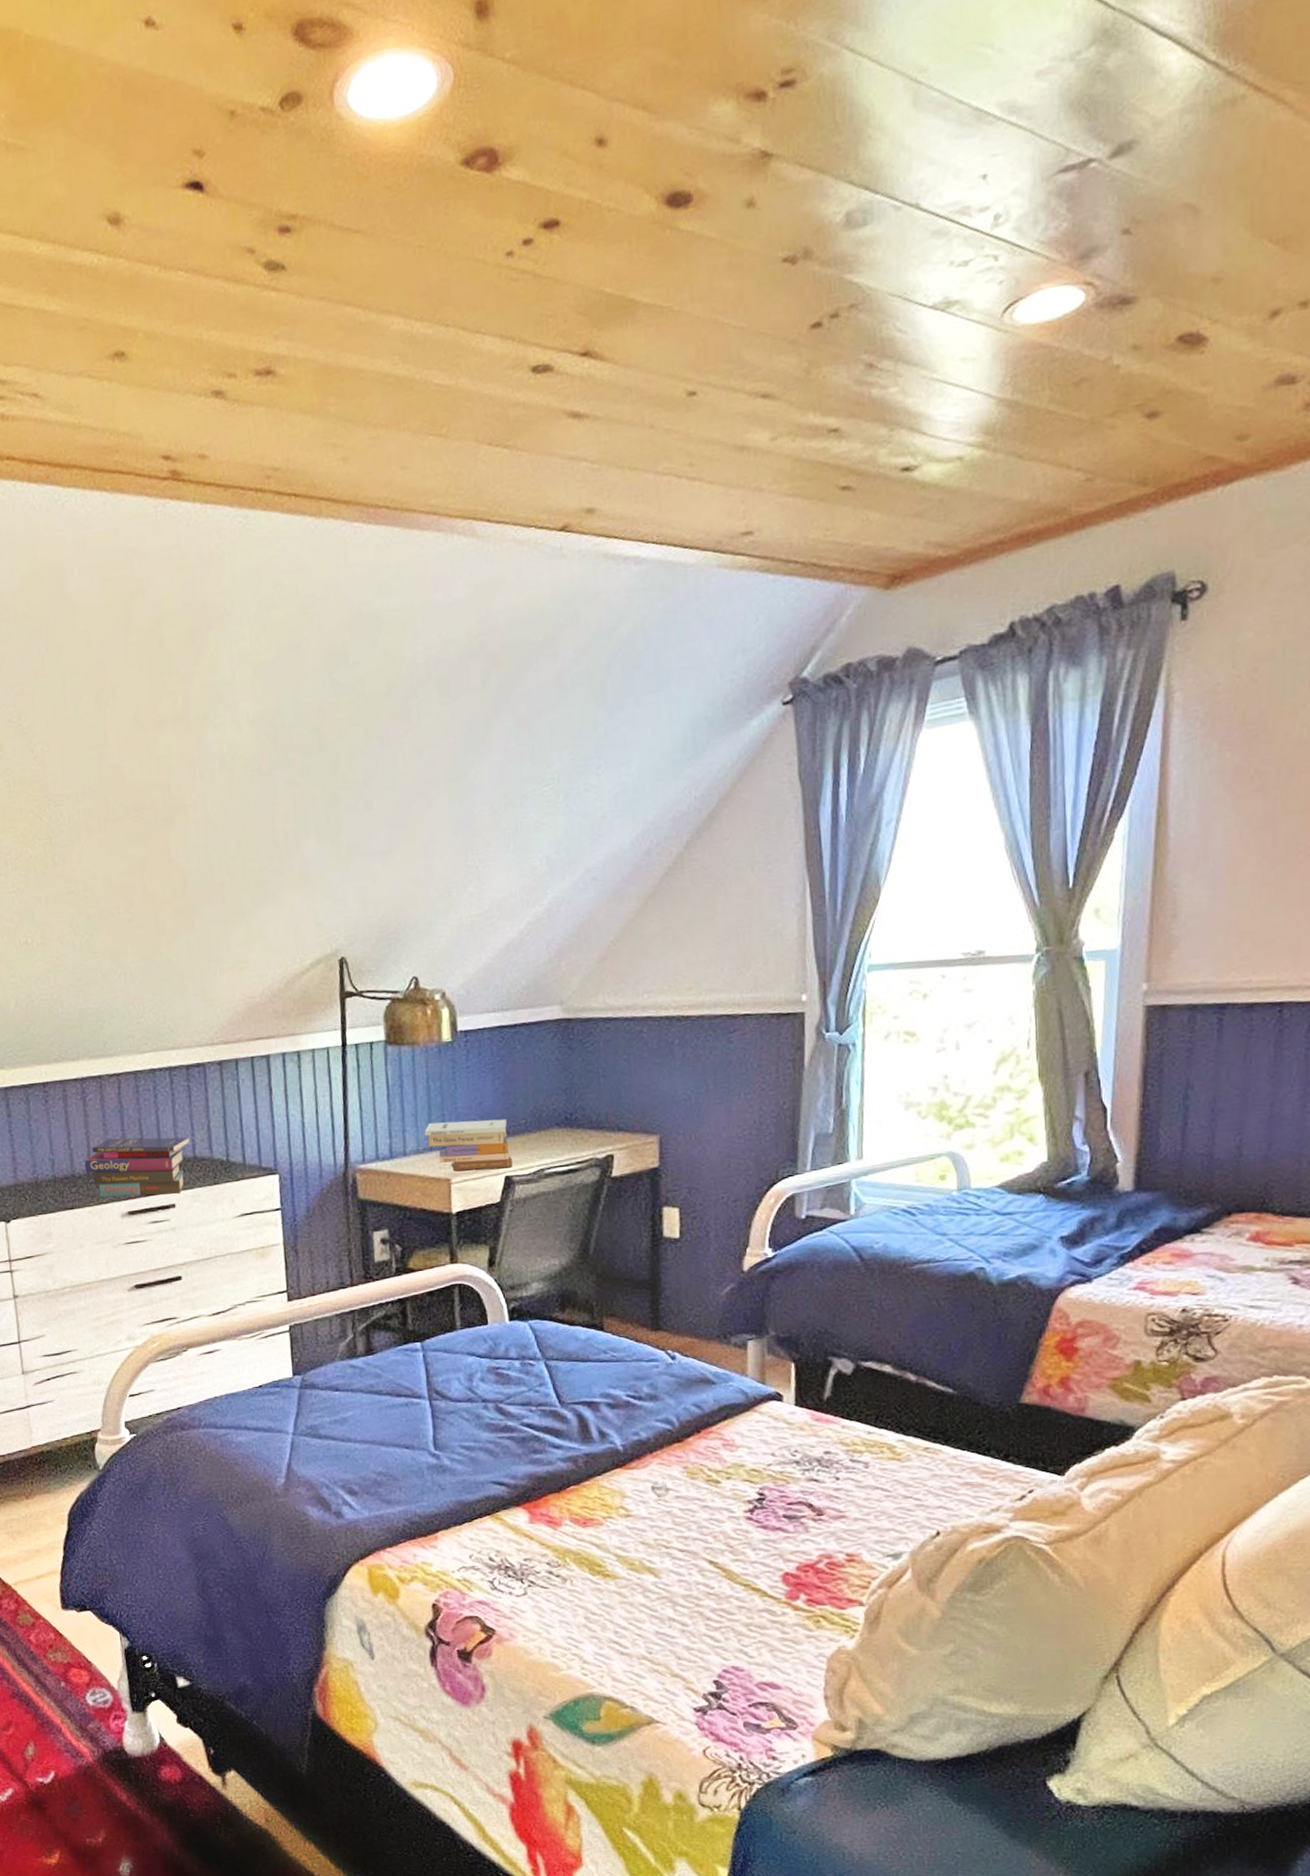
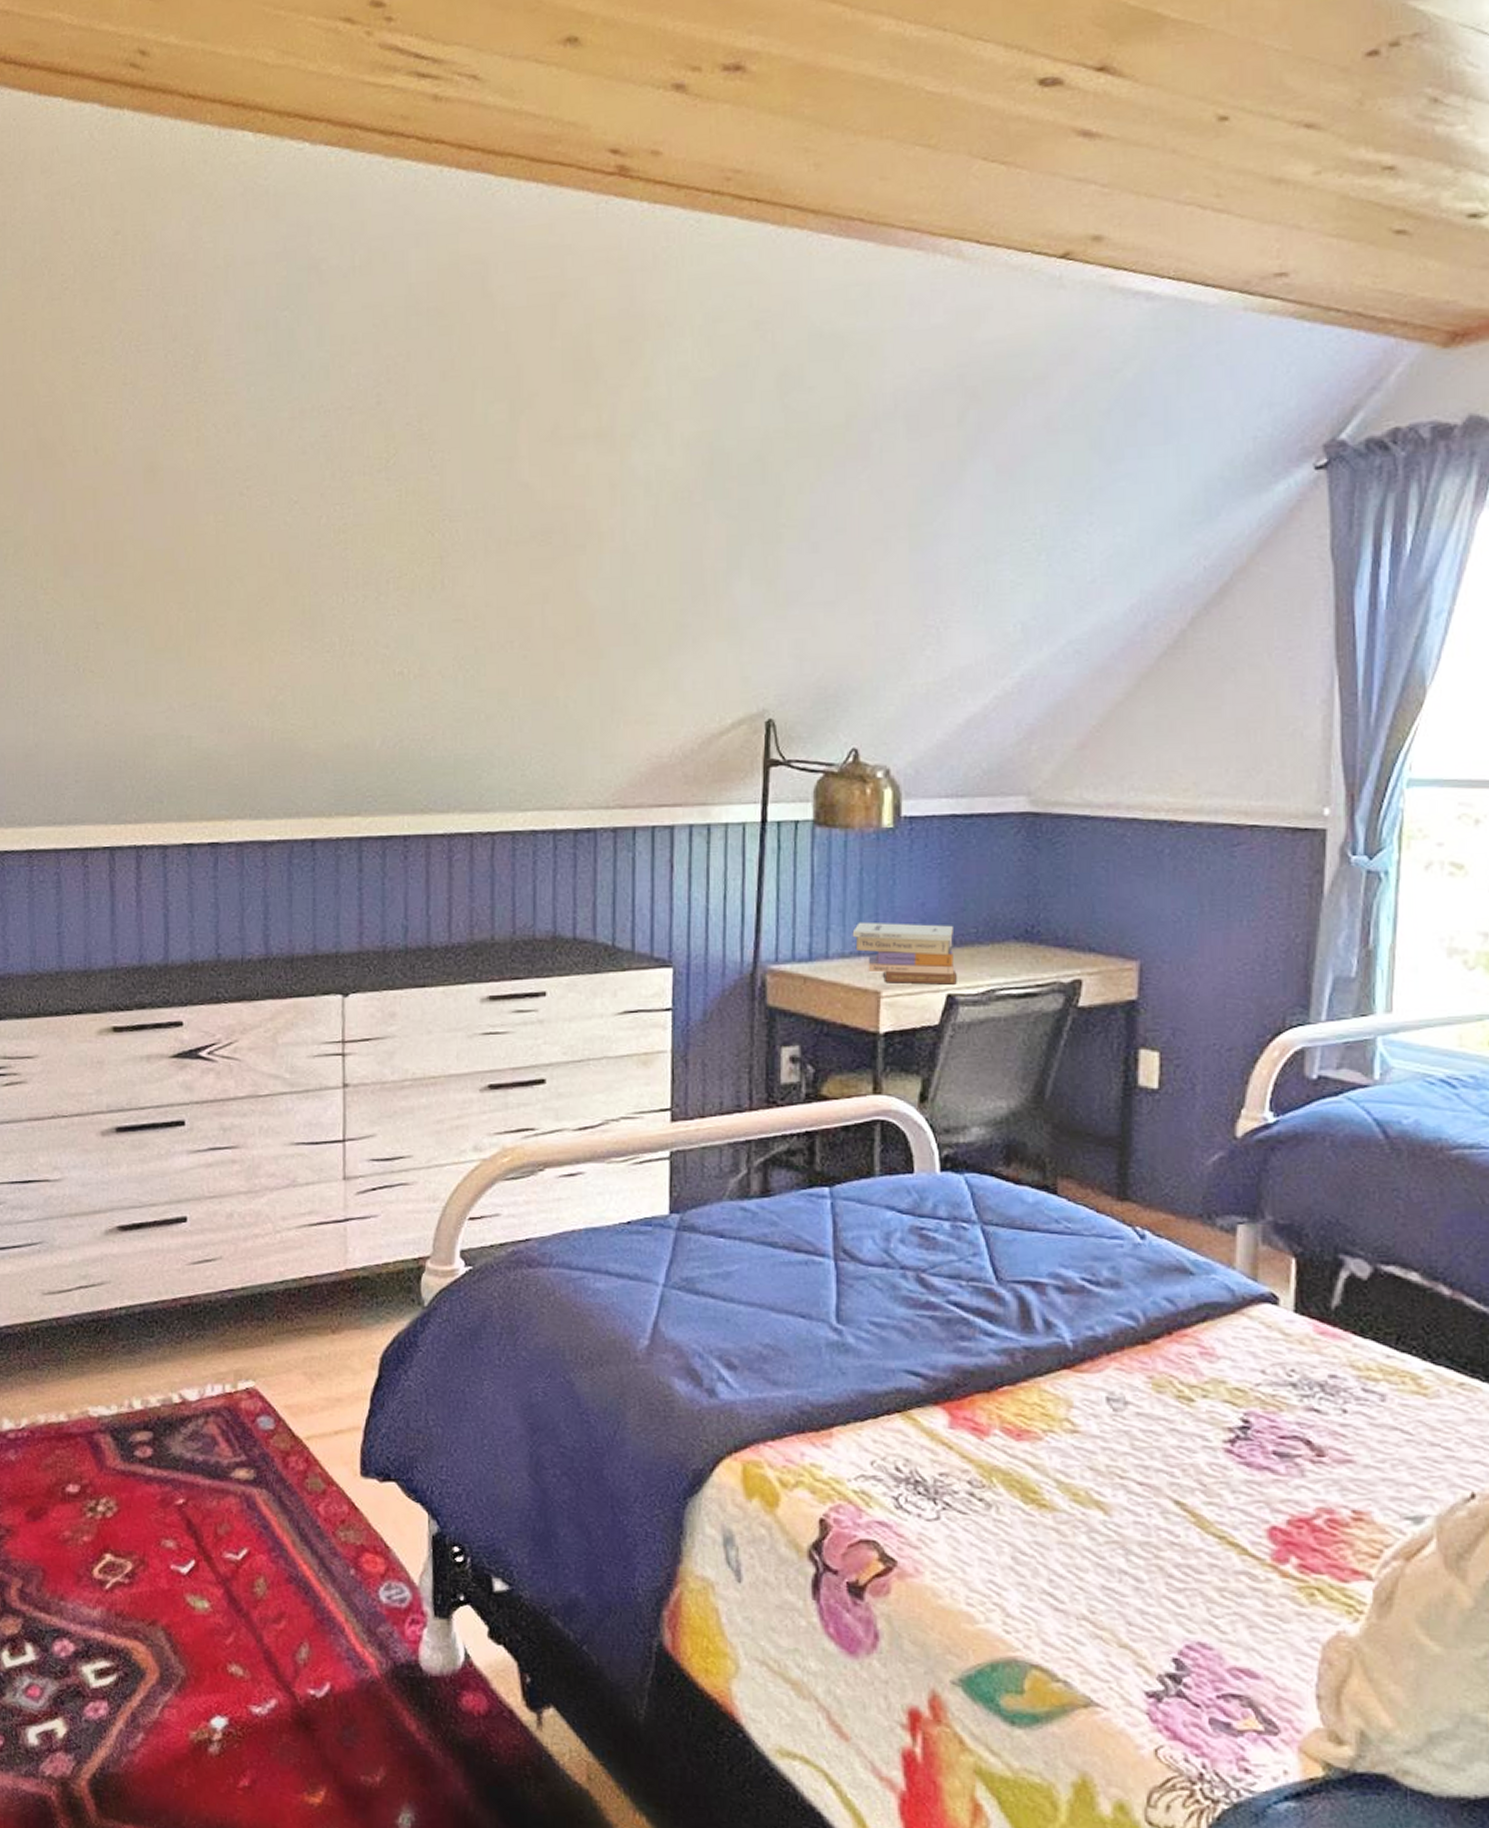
books: present [84,1137,190,1198] -> none [443,908,570,981]

